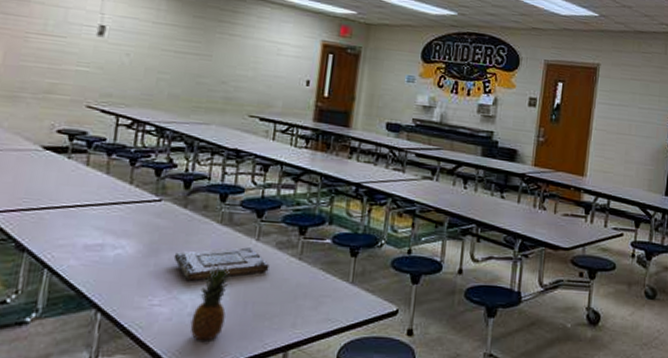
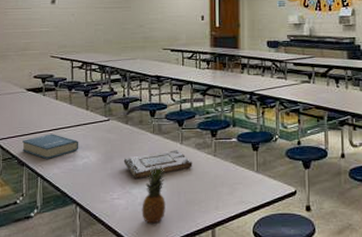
hardback book: none [25,211,113,245] -> present [22,134,79,159]

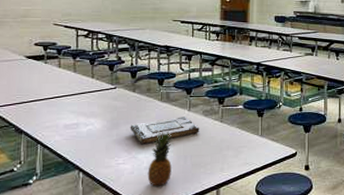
hardback book: present [22,134,79,159] -> none [20,101,84,126]

